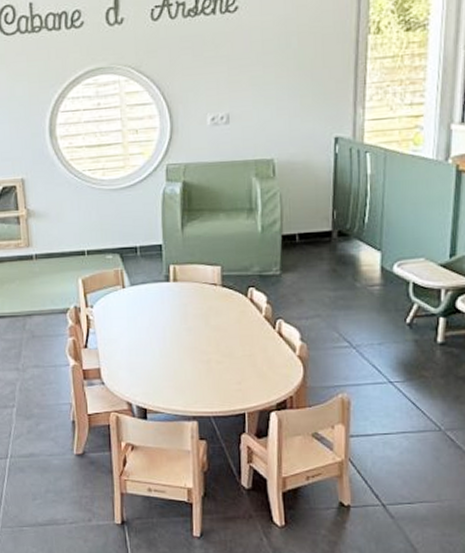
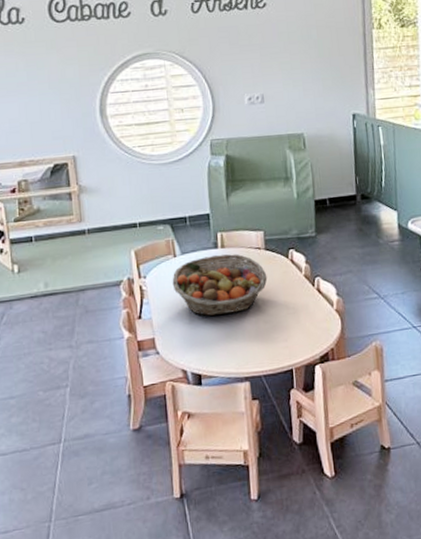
fruit basket: none [120,287,223,352] -> present [172,253,268,317]

